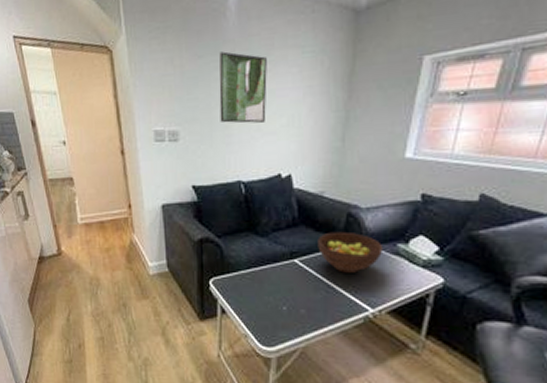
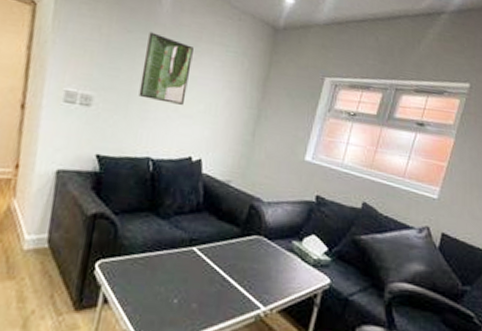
fruit bowl: present [317,231,384,273] -> none [218,222,280,267]

